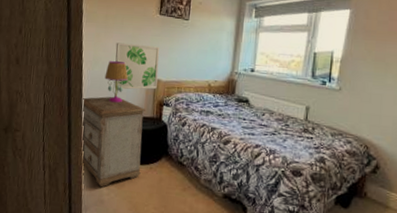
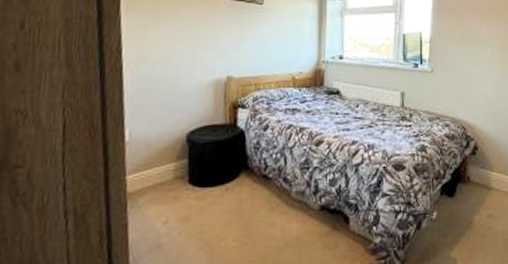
nightstand: present [80,96,145,187] -> none [121,103,214,227]
table lamp: present [104,61,128,103] -> none [156,58,189,111]
wall art: present [114,42,160,90] -> none [169,34,230,93]

